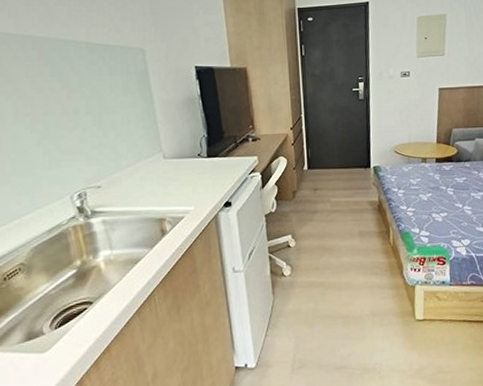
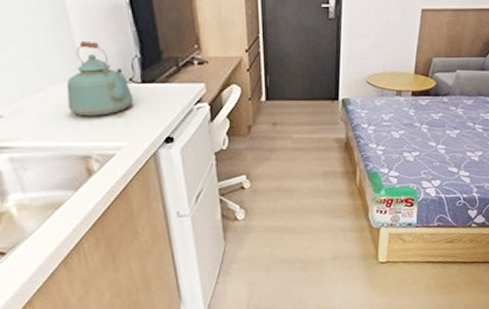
kettle: none [150,125,201,186] -> present [66,40,134,117]

